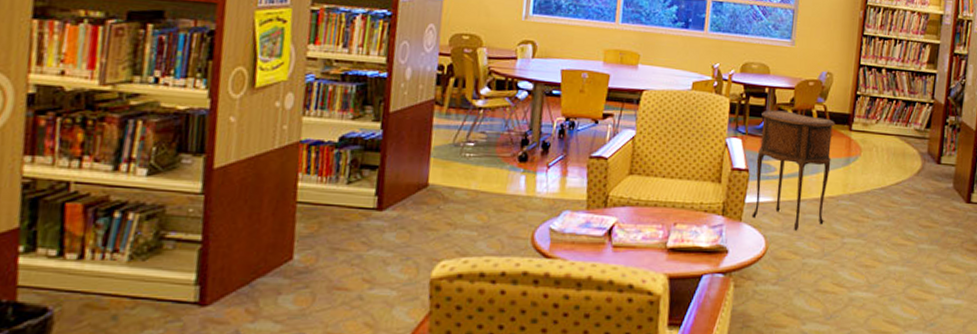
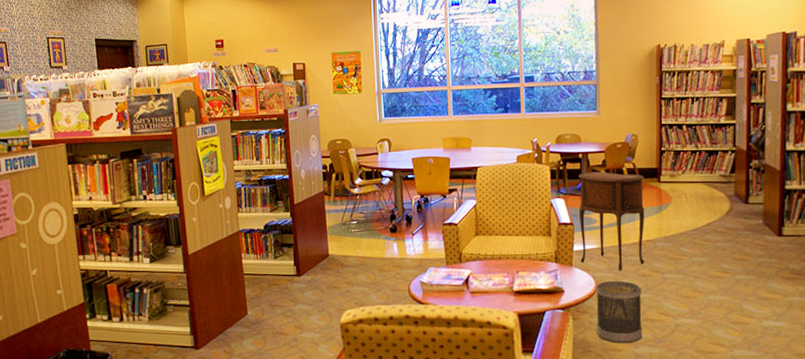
wastebasket: none [760,241,818,318] -> present [595,280,643,343]

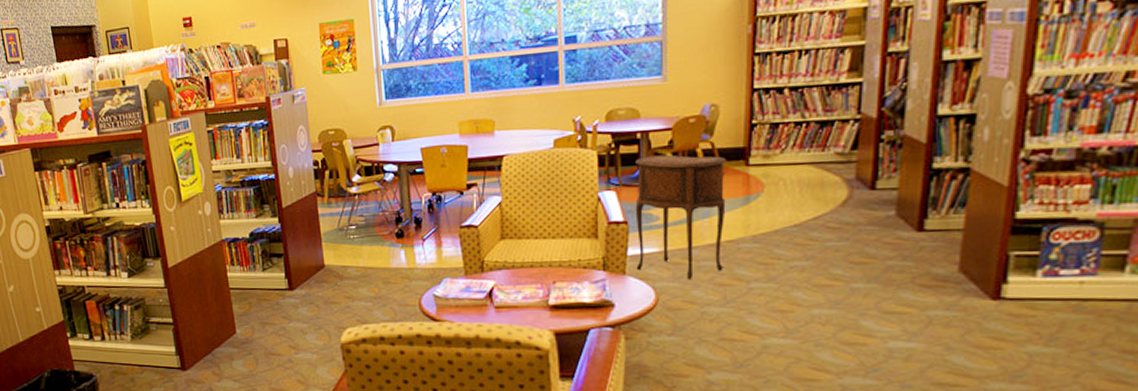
wastebasket: present [595,280,643,343] -> none [656,291,719,368]

